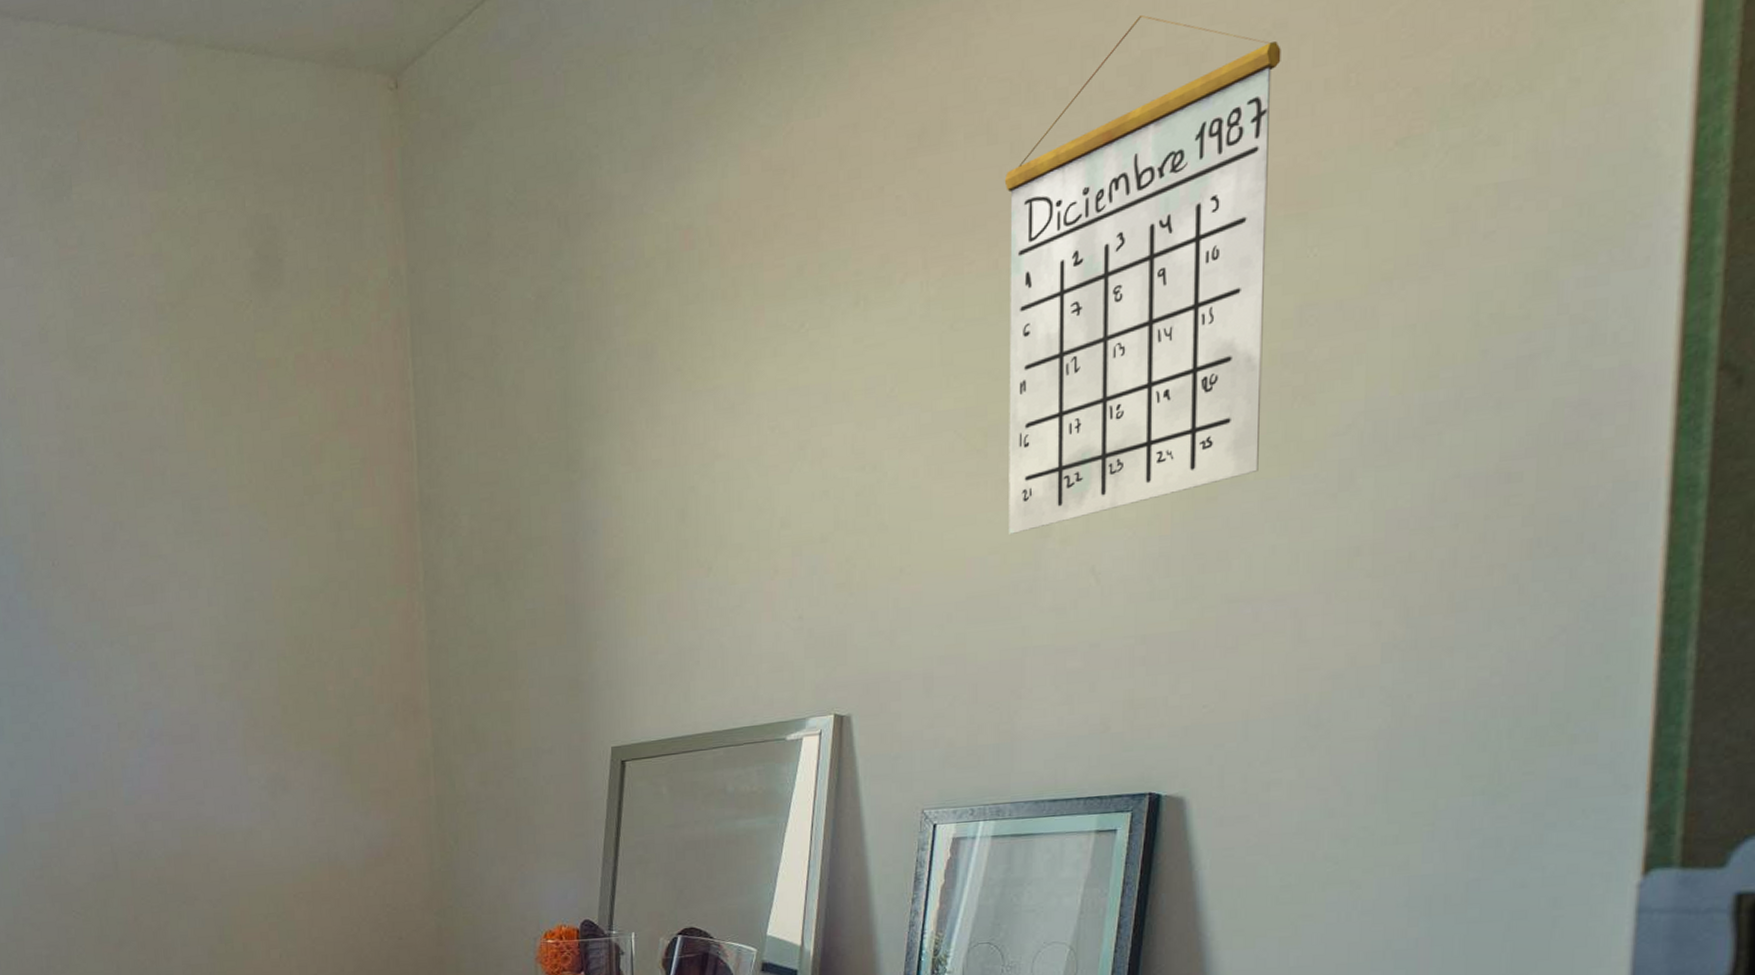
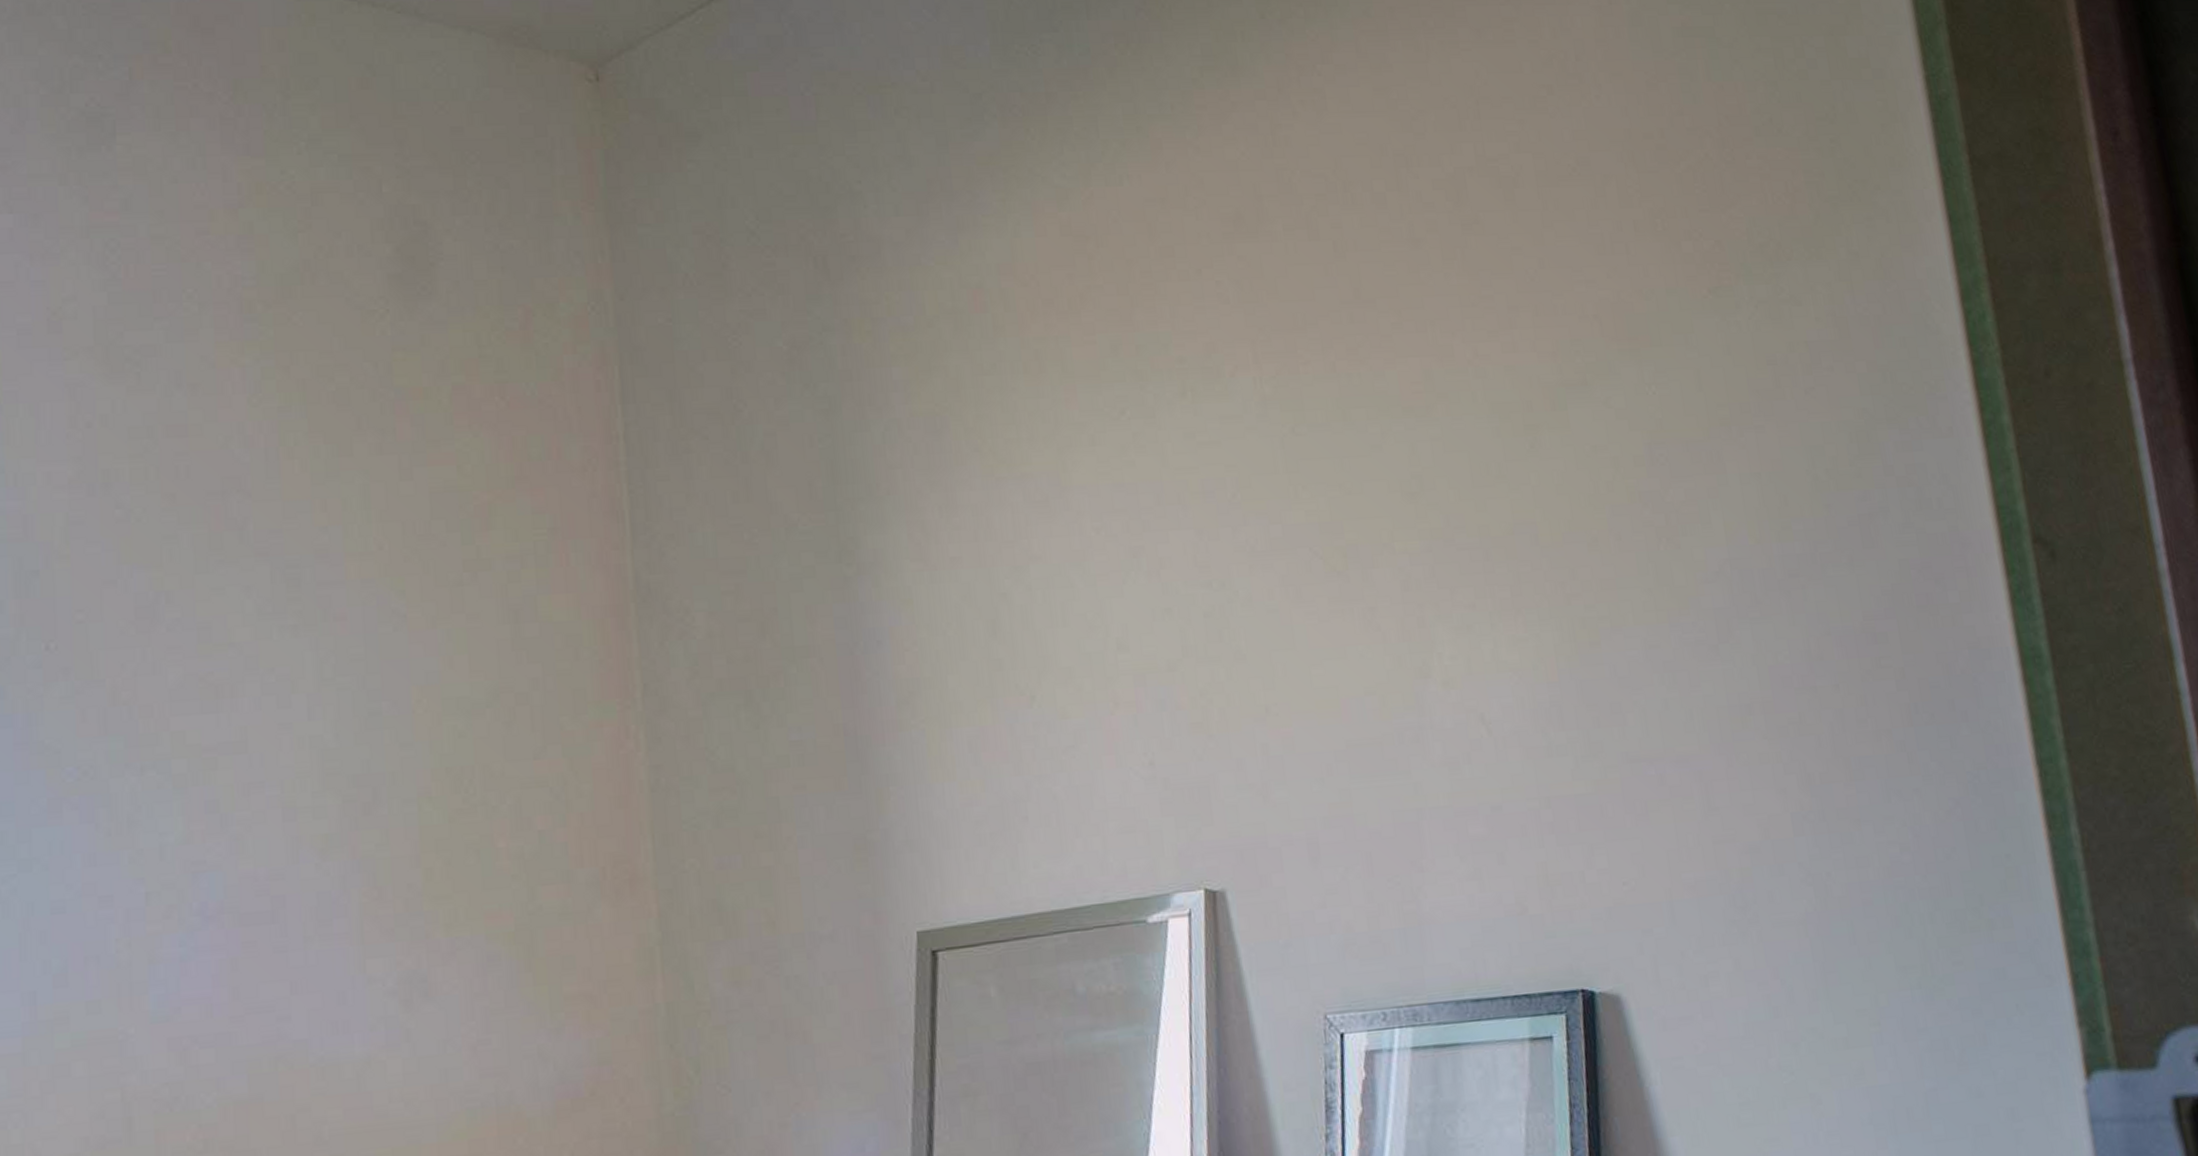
calendar: present [1004,14,1281,534] -> none [1331,132,1637,672]

